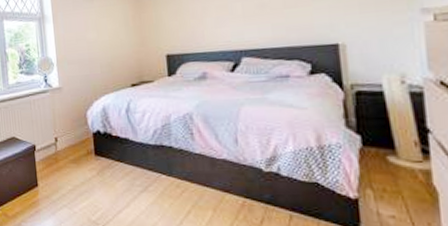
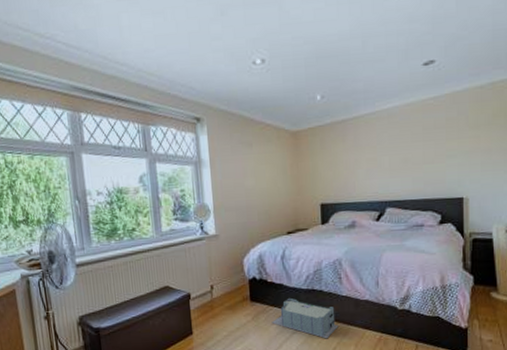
storage bin: none [118,153,192,201] -> present [271,297,338,339]

